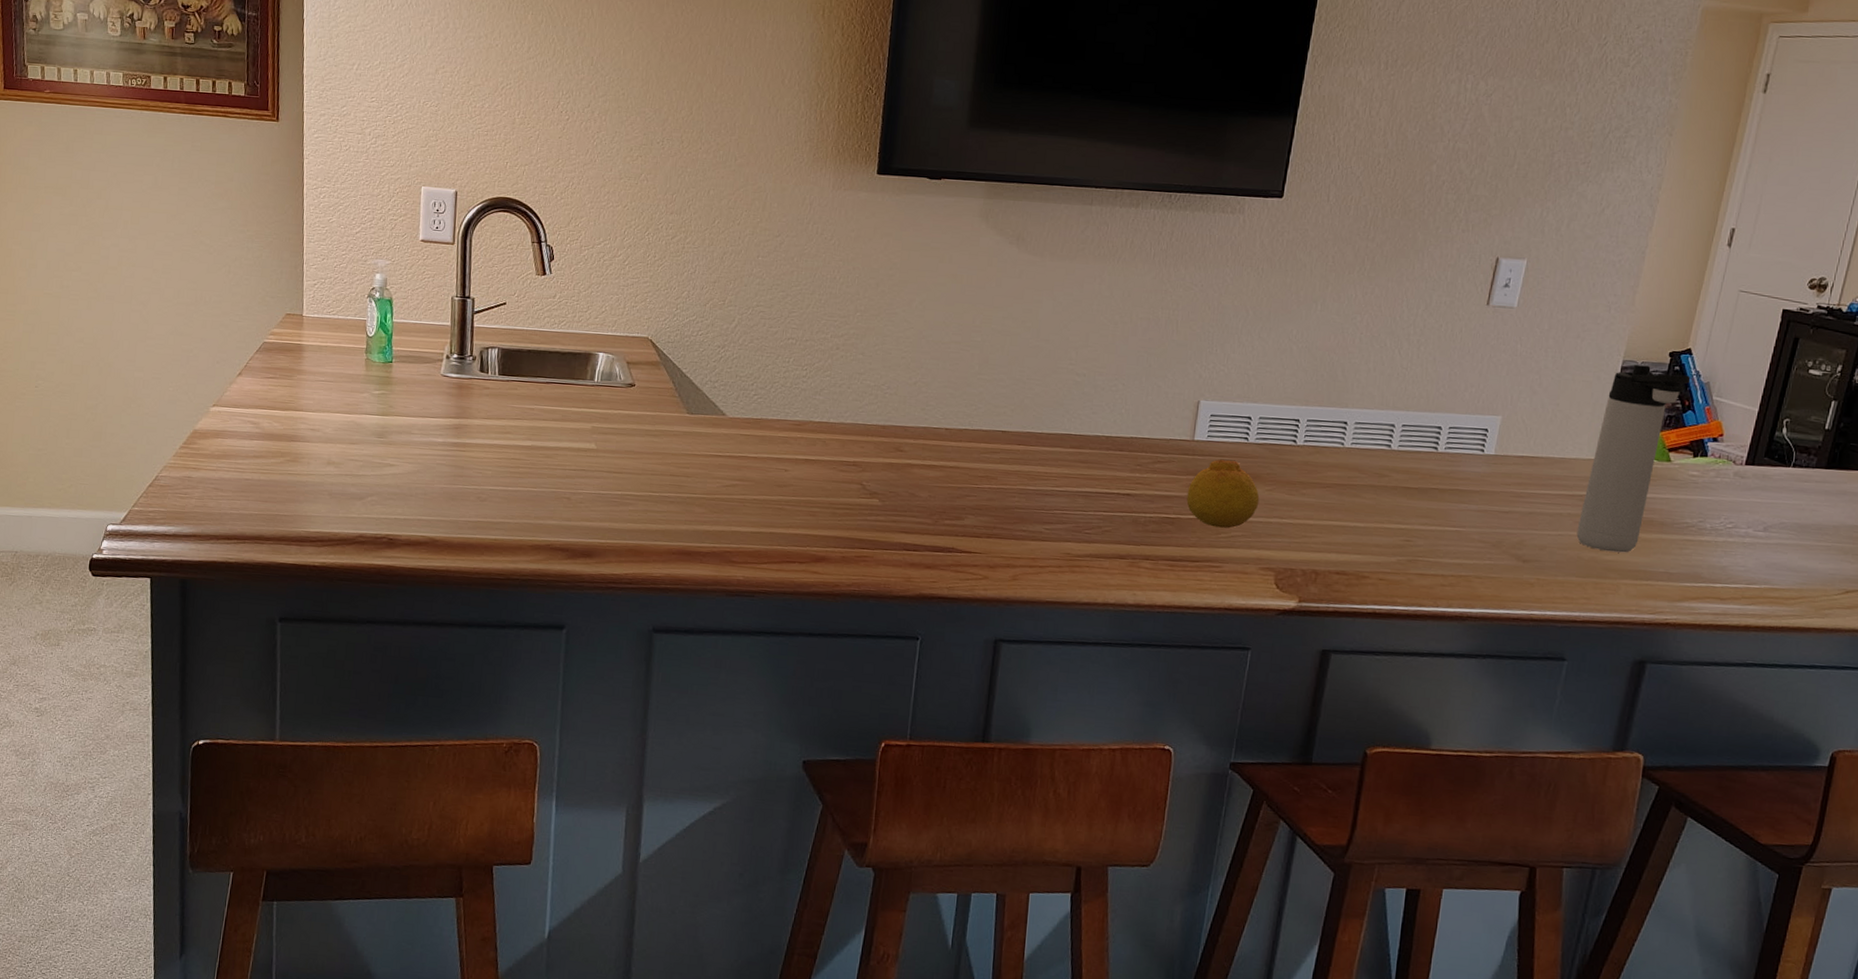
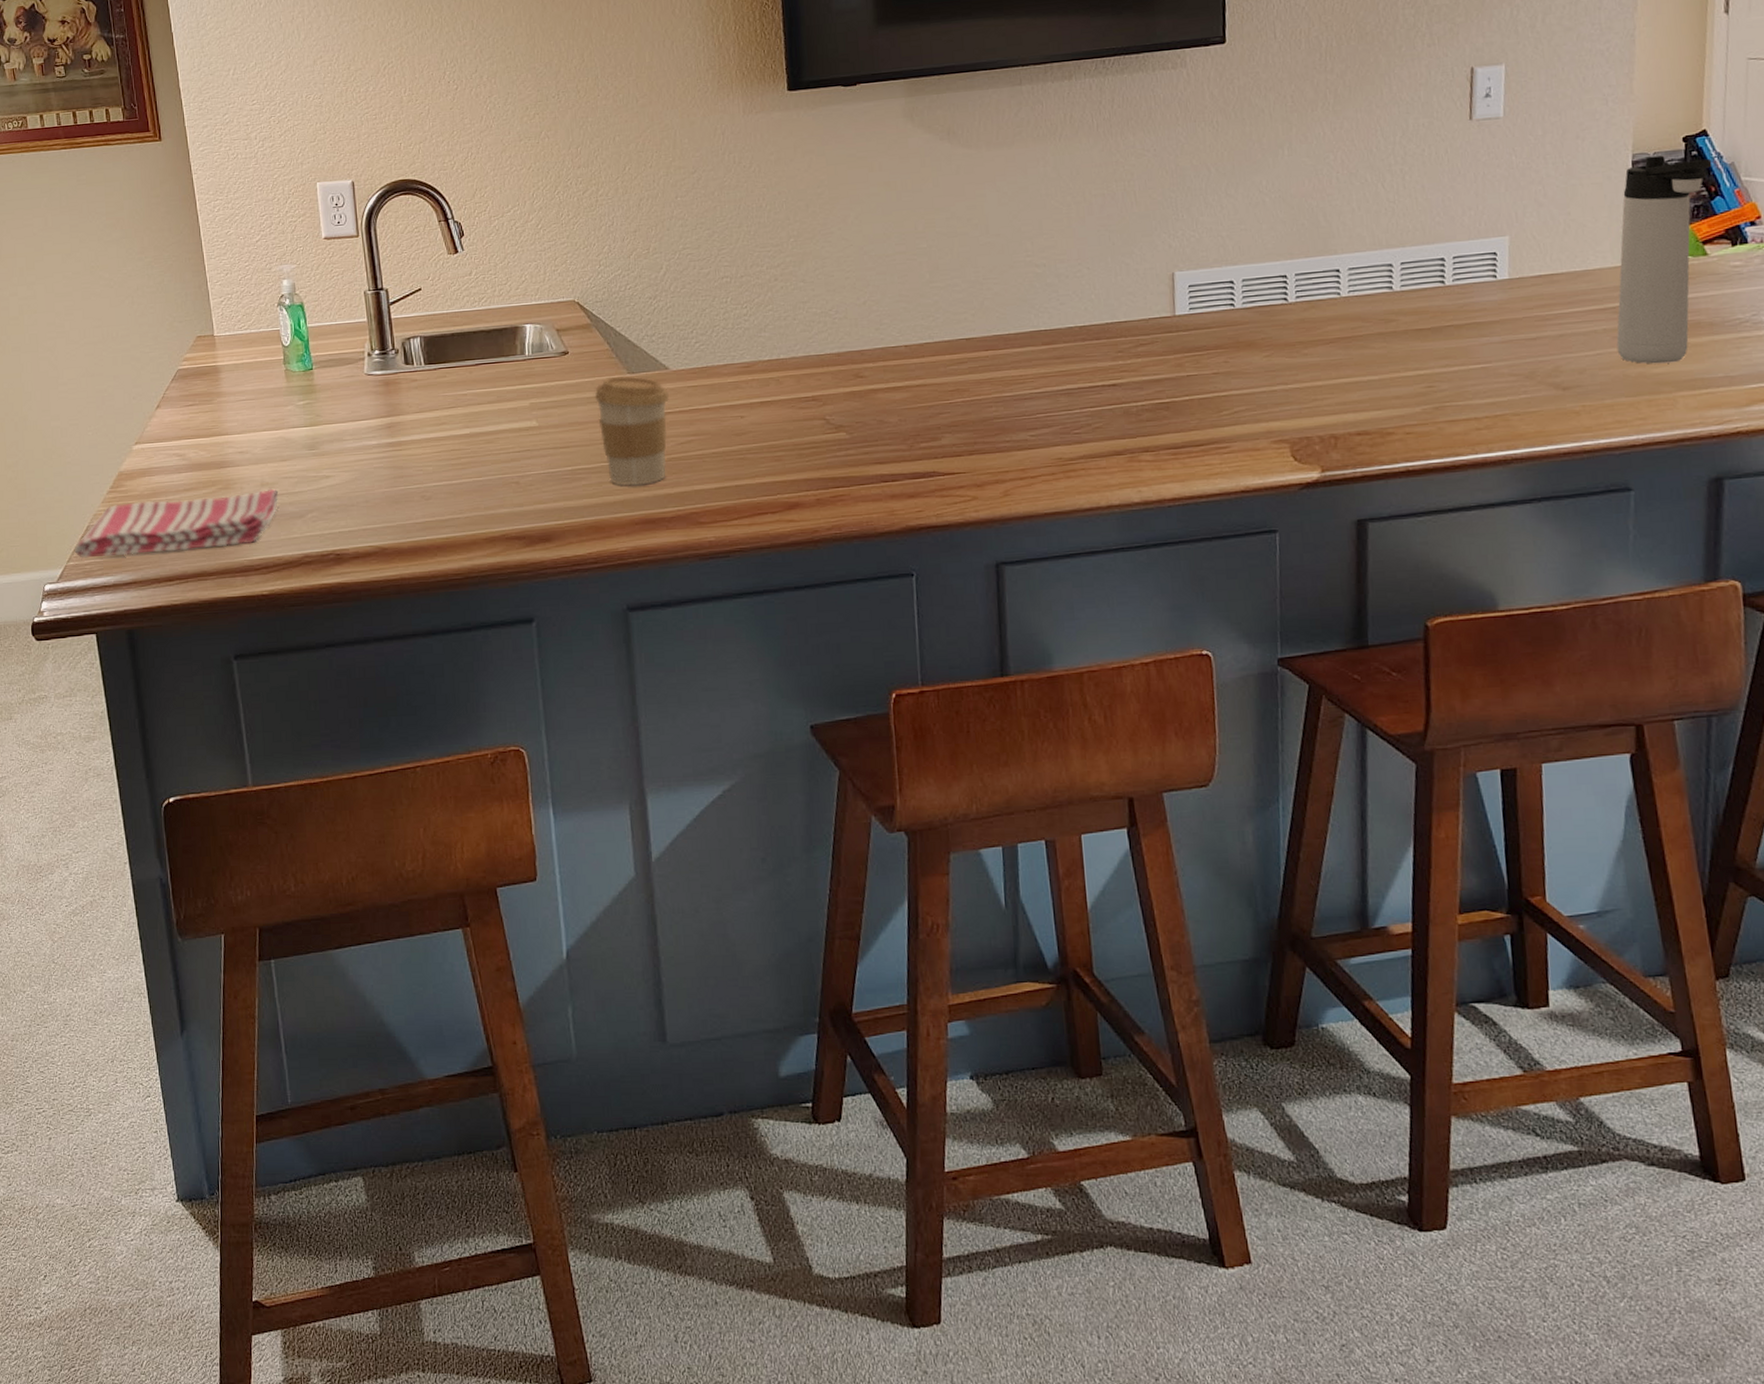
dish towel: none [140,460,343,517] -> present [74,488,279,558]
coffee cup: none [652,413,722,519] -> present [594,376,669,486]
fruit: present [1186,459,1260,528] -> none [1177,330,1259,405]

